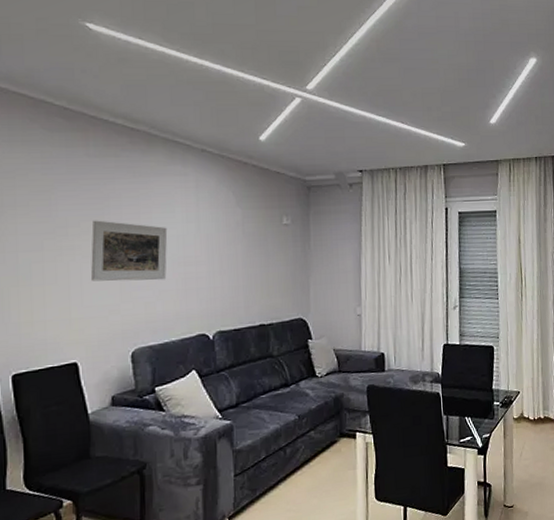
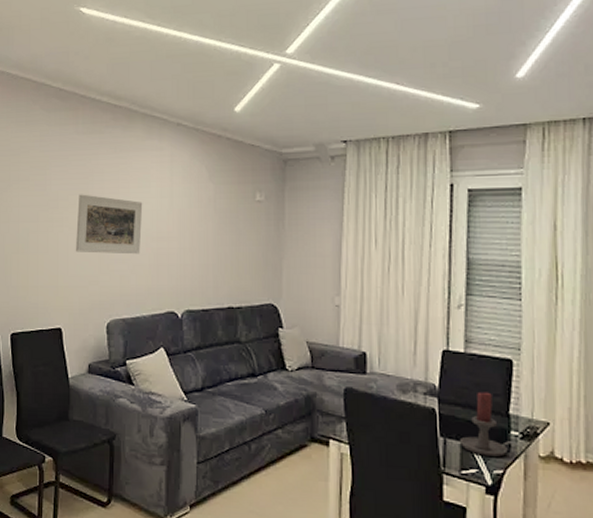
candle holder: none [459,374,503,425] -> present [461,392,523,457]

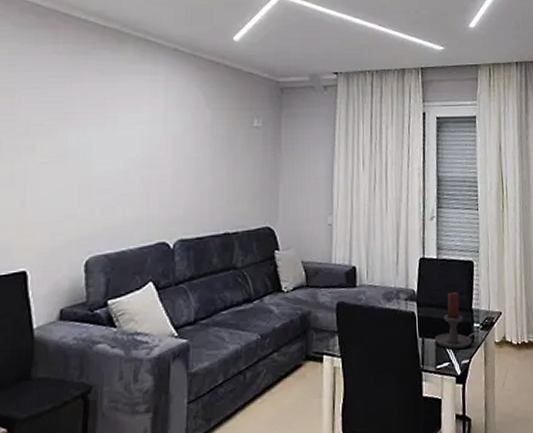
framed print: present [75,194,143,255] -> none [48,119,133,184]

